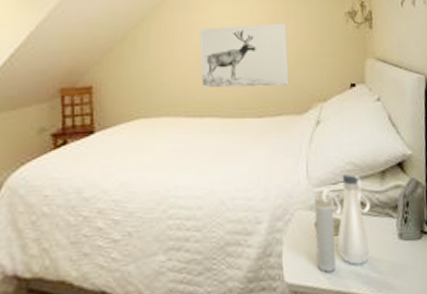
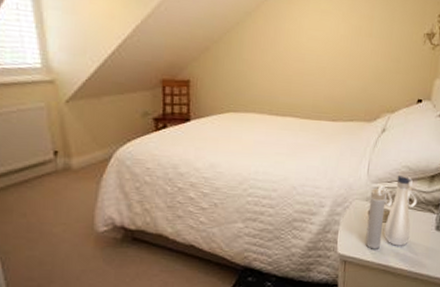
wall art: present [199,23,290,87] -> none [286,36,369,97]

